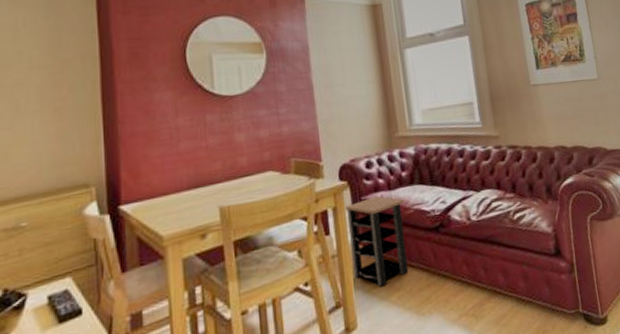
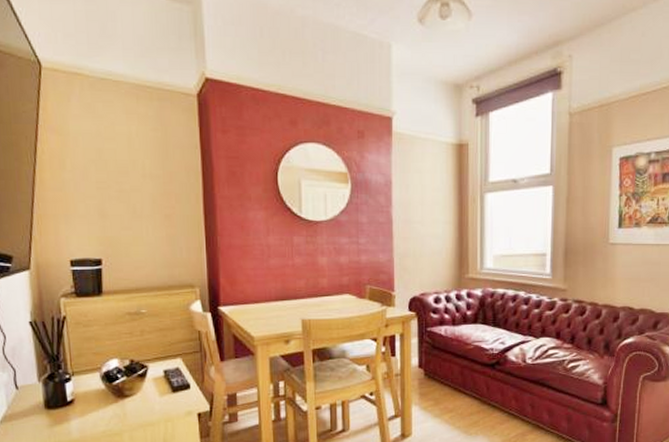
side table: present [346,195,409,287] -> none [412,329,466,406]

